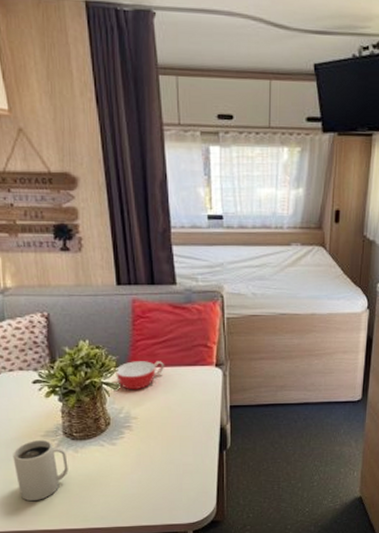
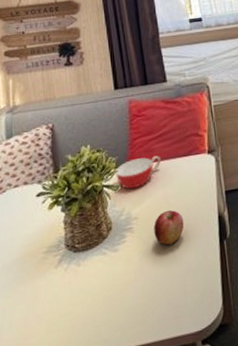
mug: present [13,439,69,502] -> none [14,256,71,333]
apple: none [153,415,184,447] -> present [154,209,184,245]

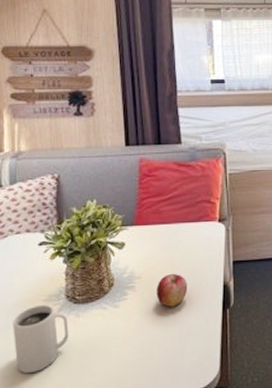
mug: none [14,256,71,333] -> present [13,304,69,374]
bowl: present [116,156,161,190] -> none [121,218,169,249]

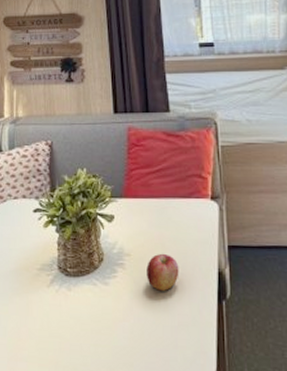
mug: present [13,304,69,374] -> none [10,273,61,345]

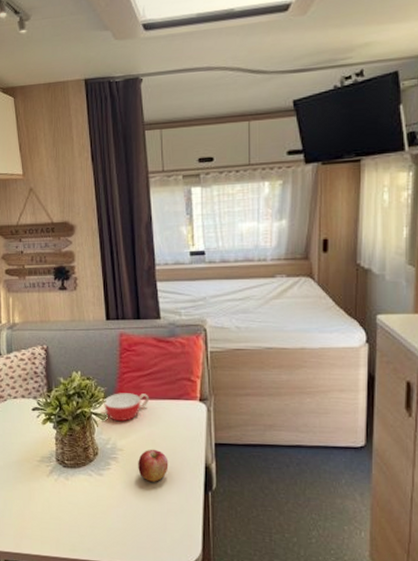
bowl: none [110,191,158,223] -> present [104,393,149,422]

